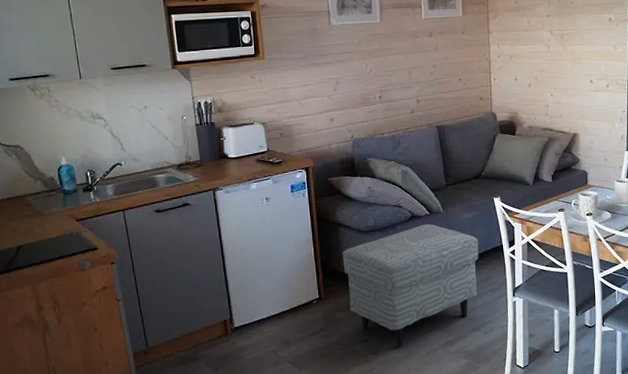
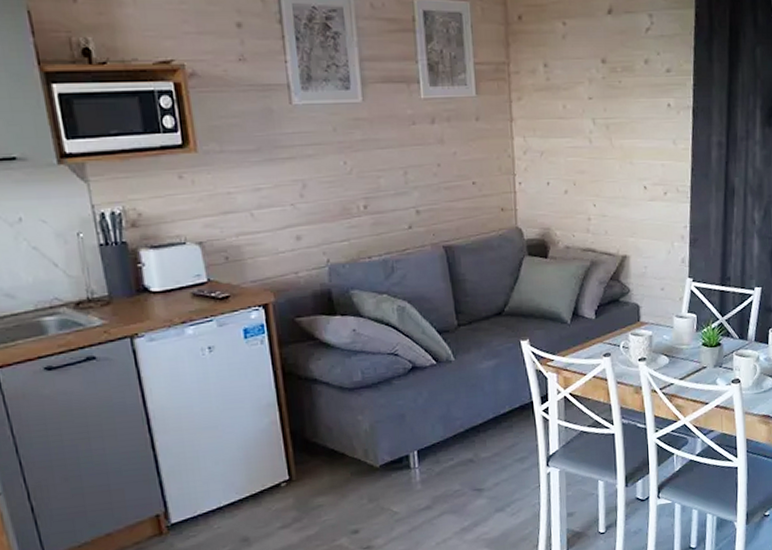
footstool: present [342,223,479,348] -> none [319,376,502,539]

